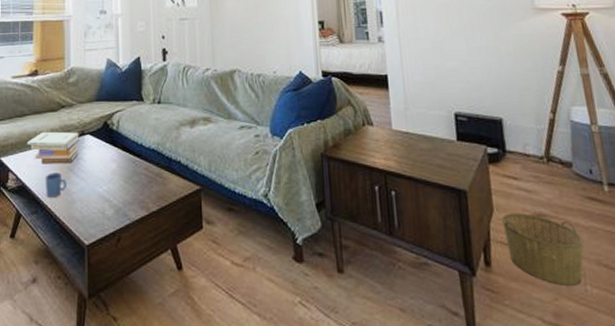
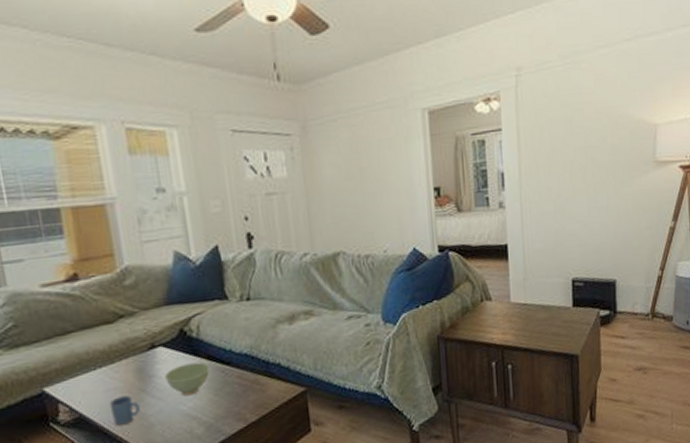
books: present [26,131,79,164] -> none [76,345,150,389]
bowl: none [89,152,124,180] -> present [164,362,211,396]
basket: present [501,213,584,286] -> none [607,368,675,428]

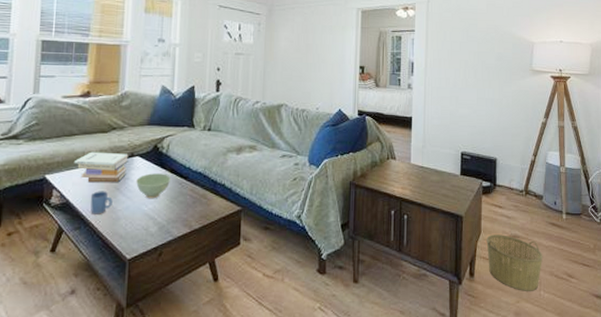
books: none [76,345,150,389] -> present [73,151,129,183]
basket: none [607,368,675,428] -> present [486,234,544,291]

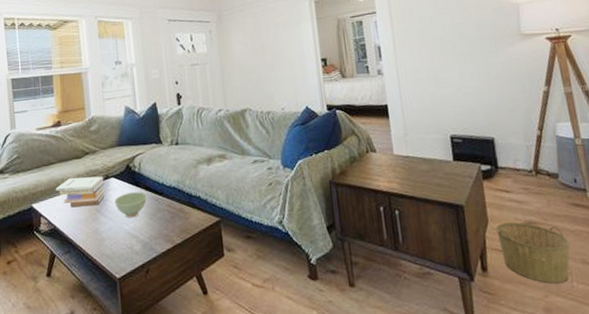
mug: present [90,191,113,214] -> none [74,214,96,238]

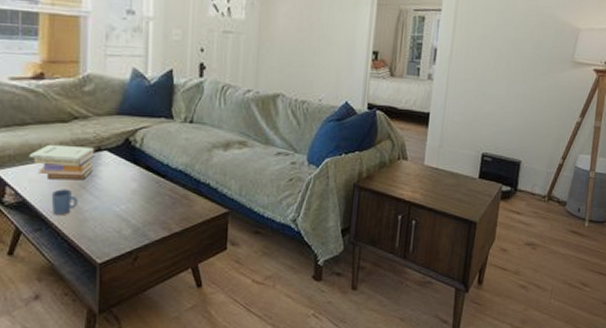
mug: none [74,214,96,238] -> present [51,189,78,215]
bowl: present [114,191,148,218] -> none [105,170,147,199]
basket: present [495,222,571,284] -> none [498,242,559,299]

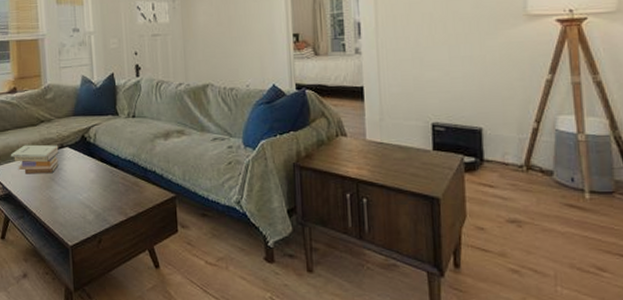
mug: present [51,189,78,215] -> none [29,182,50,204]

